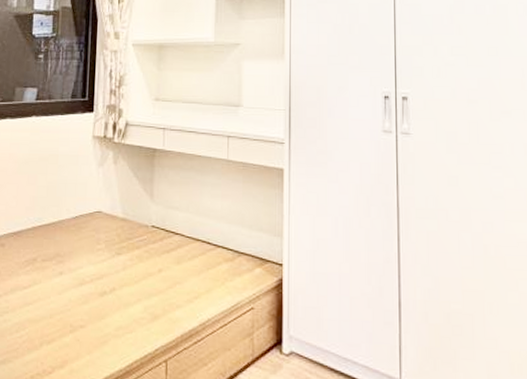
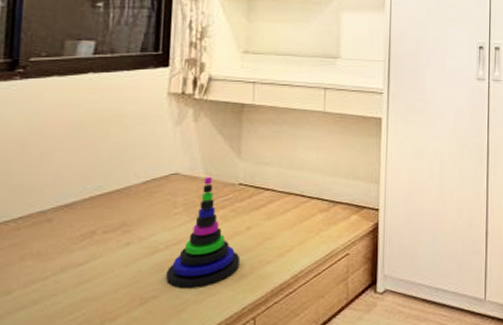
stacking toy: none [91,216,154,323] -> present [166,176,241,289]

